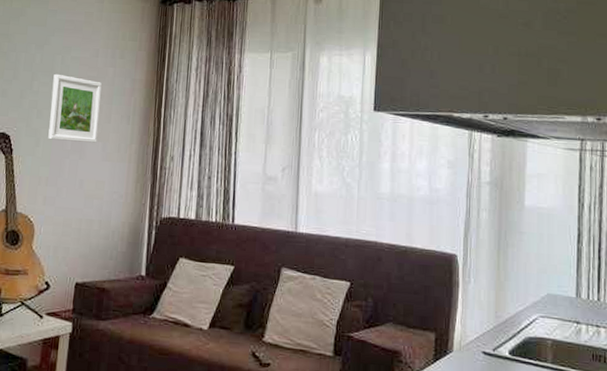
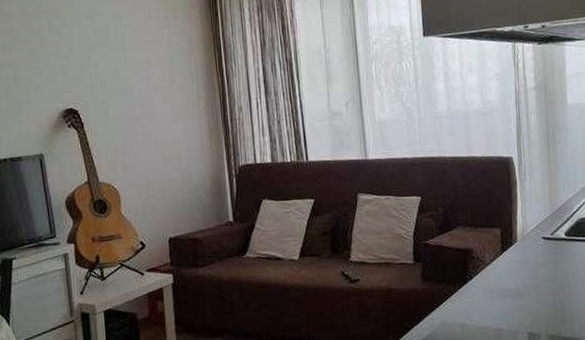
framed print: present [48,73,102,143] -> none [110,43,165,109]

